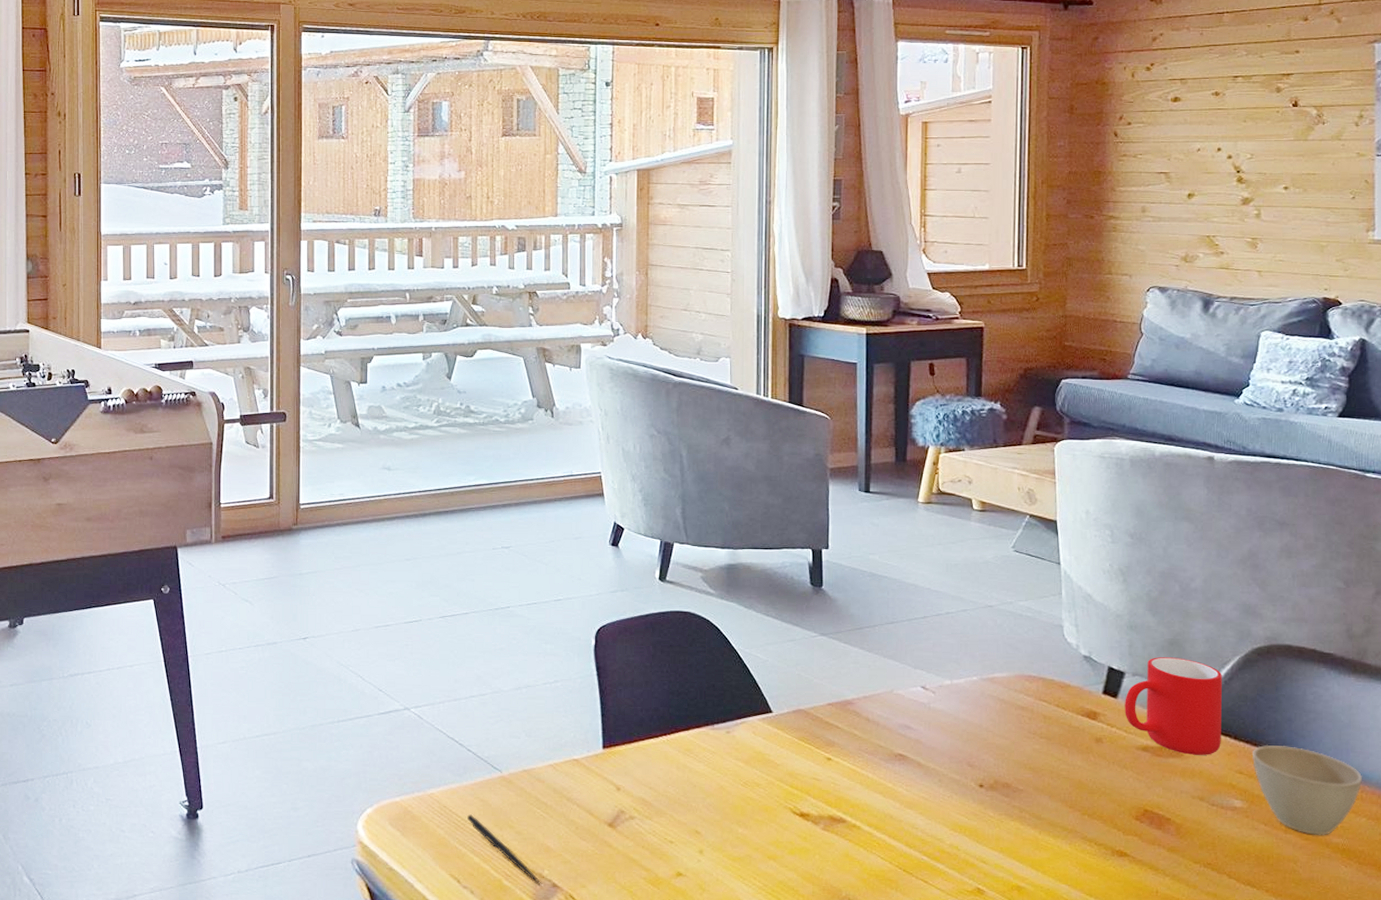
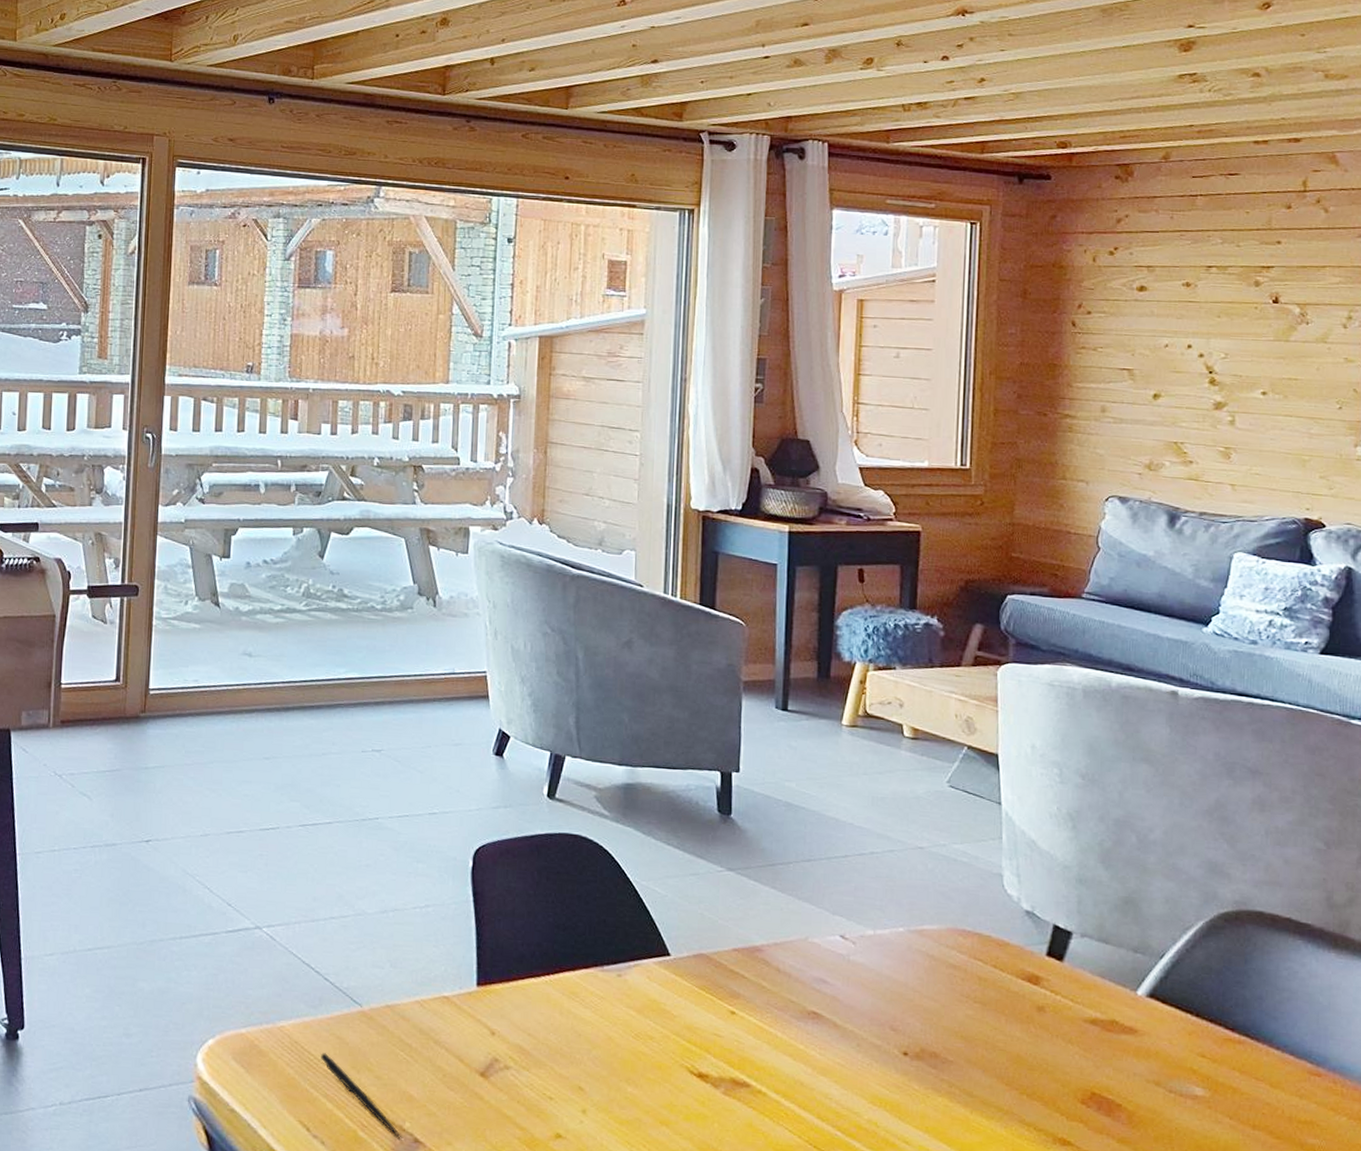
cup: present [1125,657,1222,755] -> none [1071,917,1183,1034]
cup: present [1252,744,1363,835] -> none [1217,1025,1344,1134]

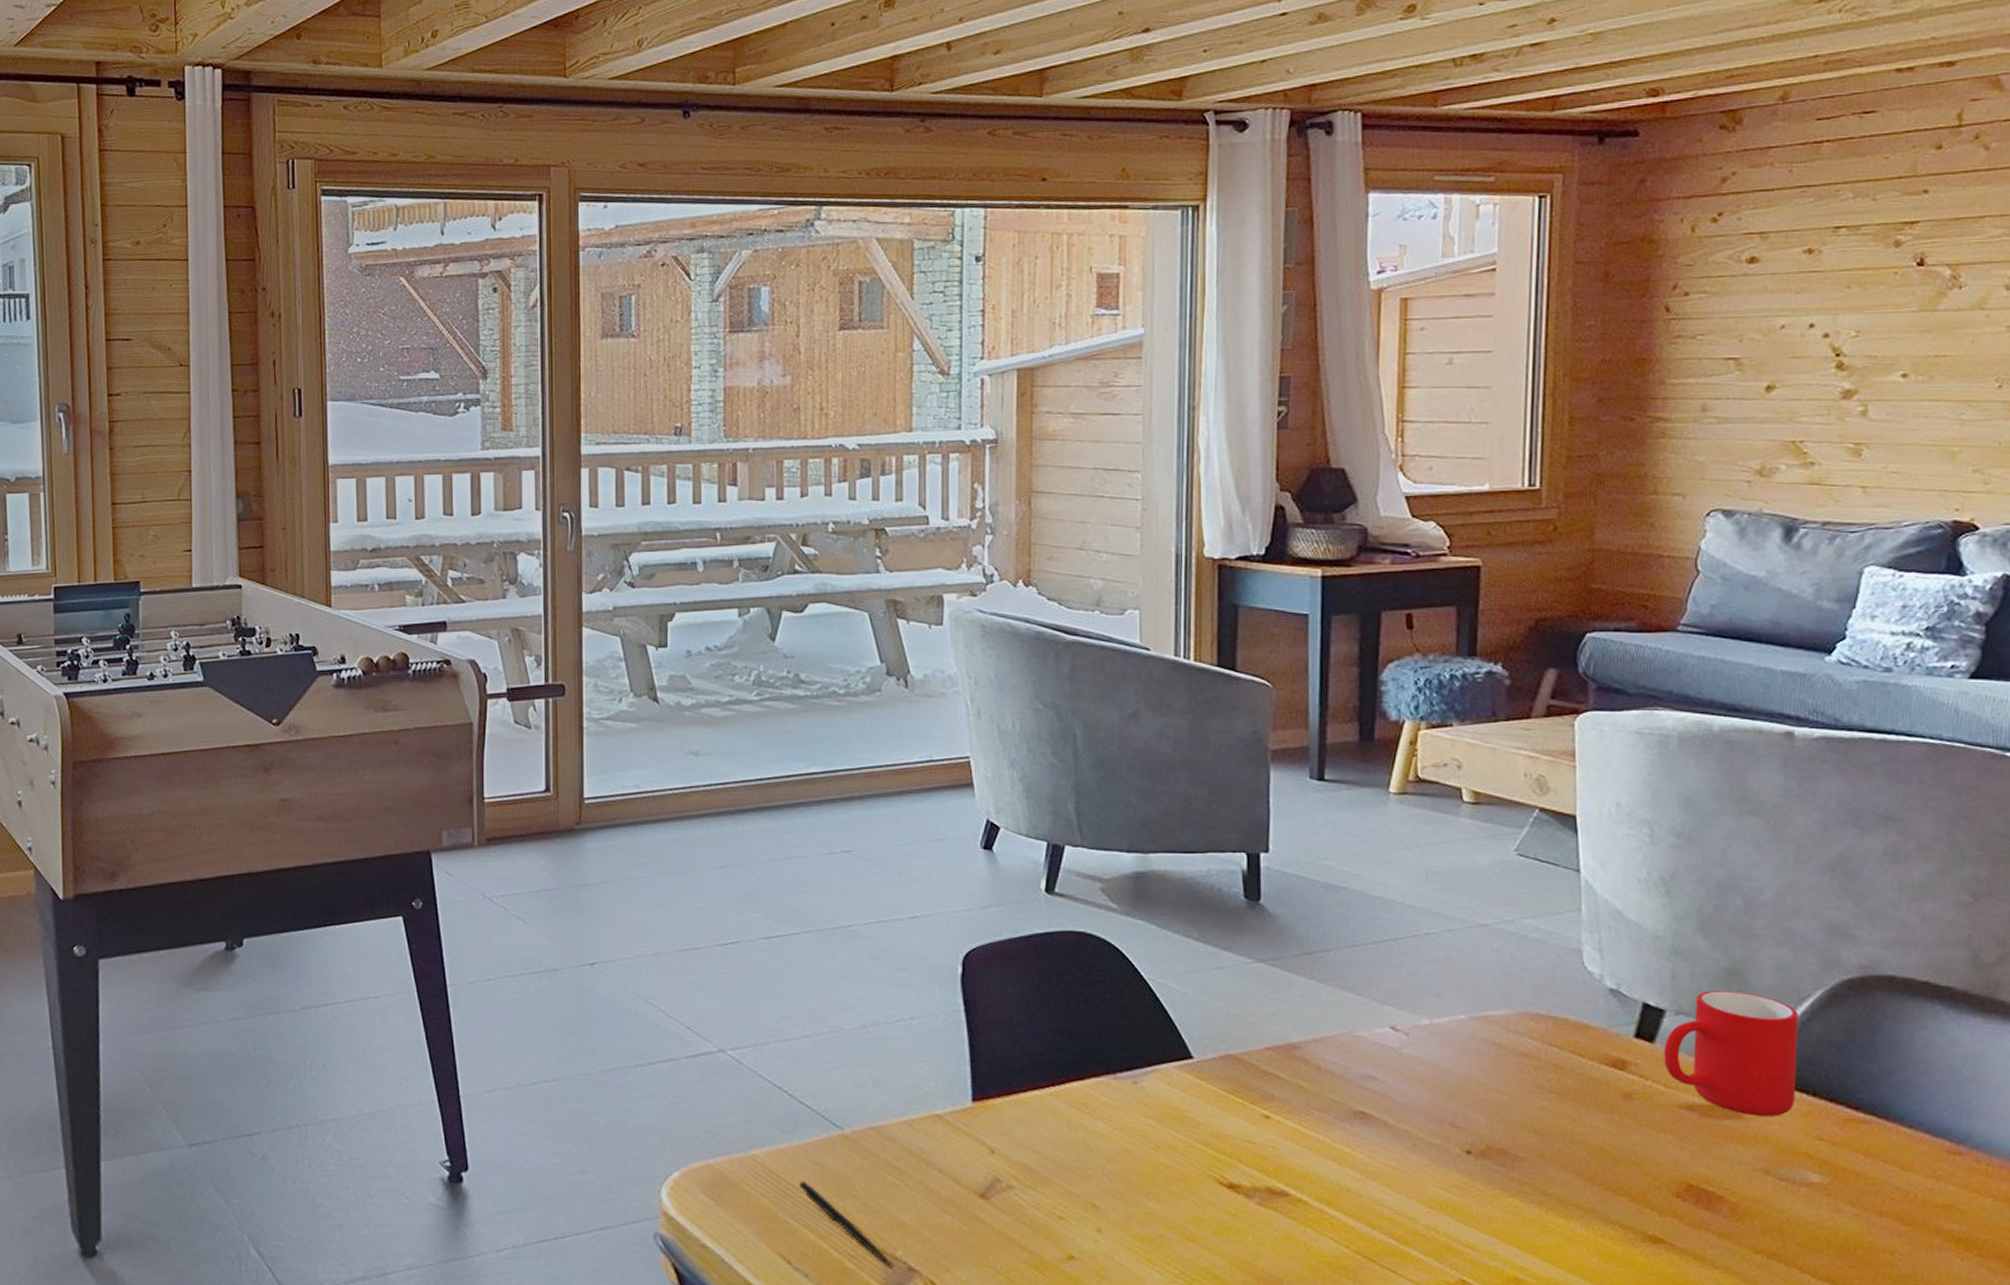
cup: none [1071,917,1183,1034] -> present [1664,991,1798,1116]

